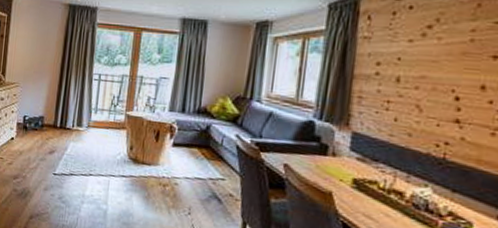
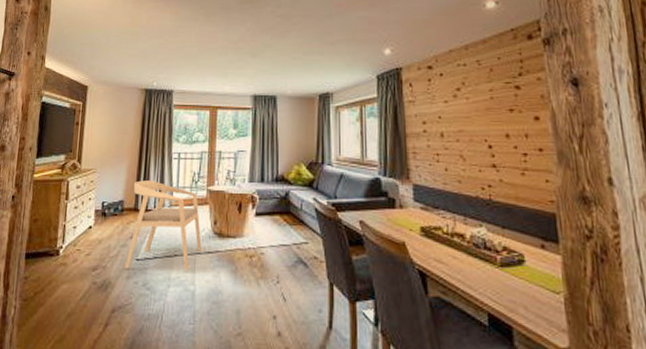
armchair: none [42,98,117,191] -> present [124,180,202,271]

